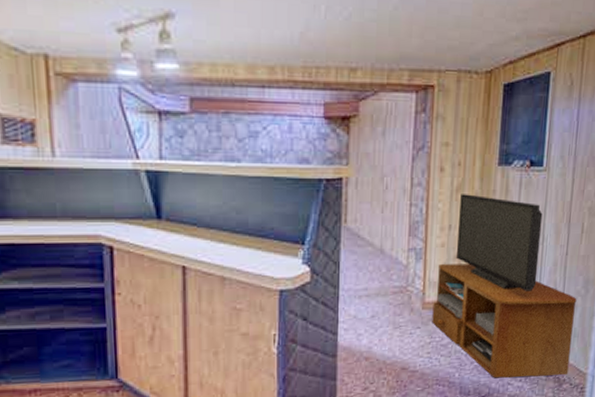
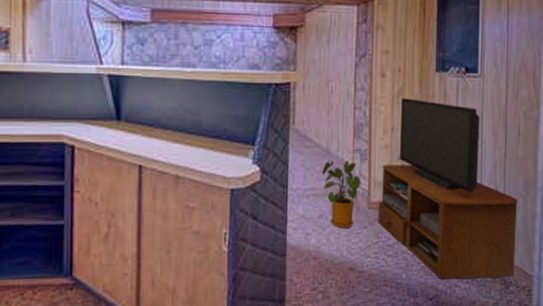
house plant: none [375,260,418,329] -> present [322,160,363,228]

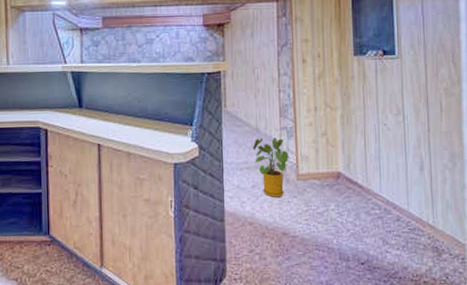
tv stand: present [378,98,518,280] -> none [306,80,446,246]

